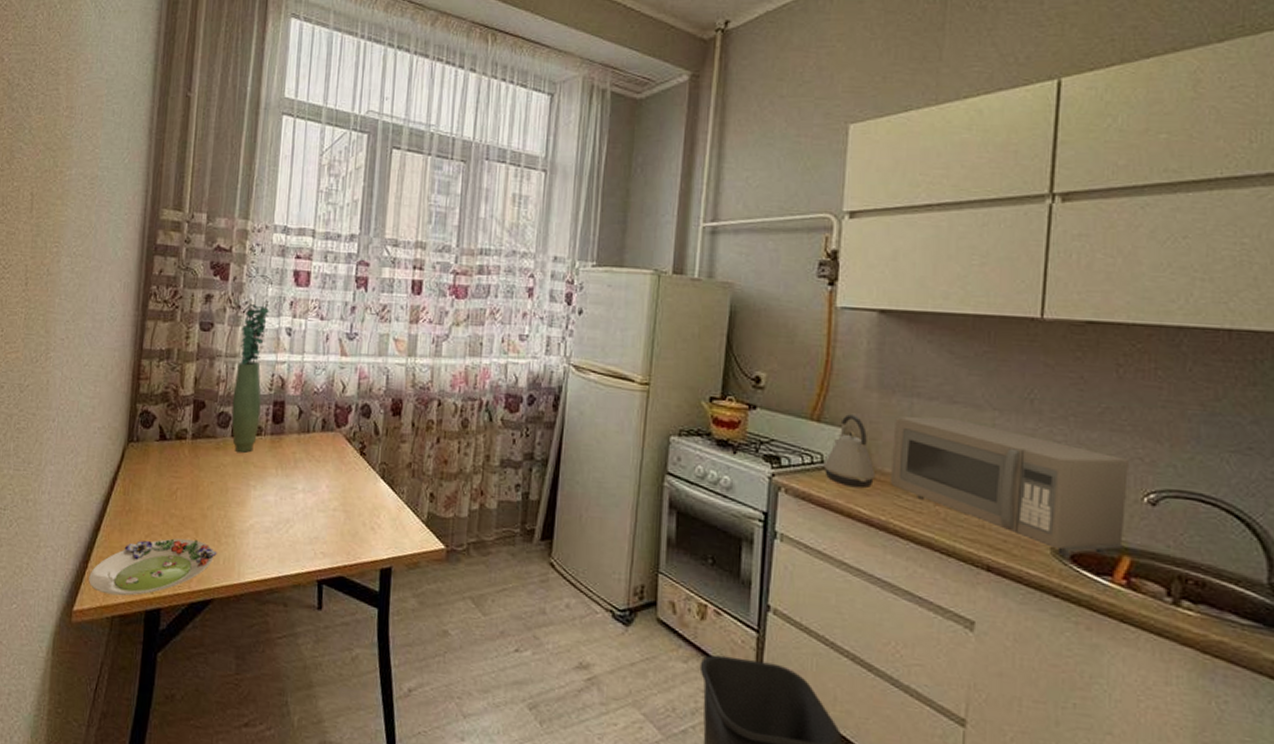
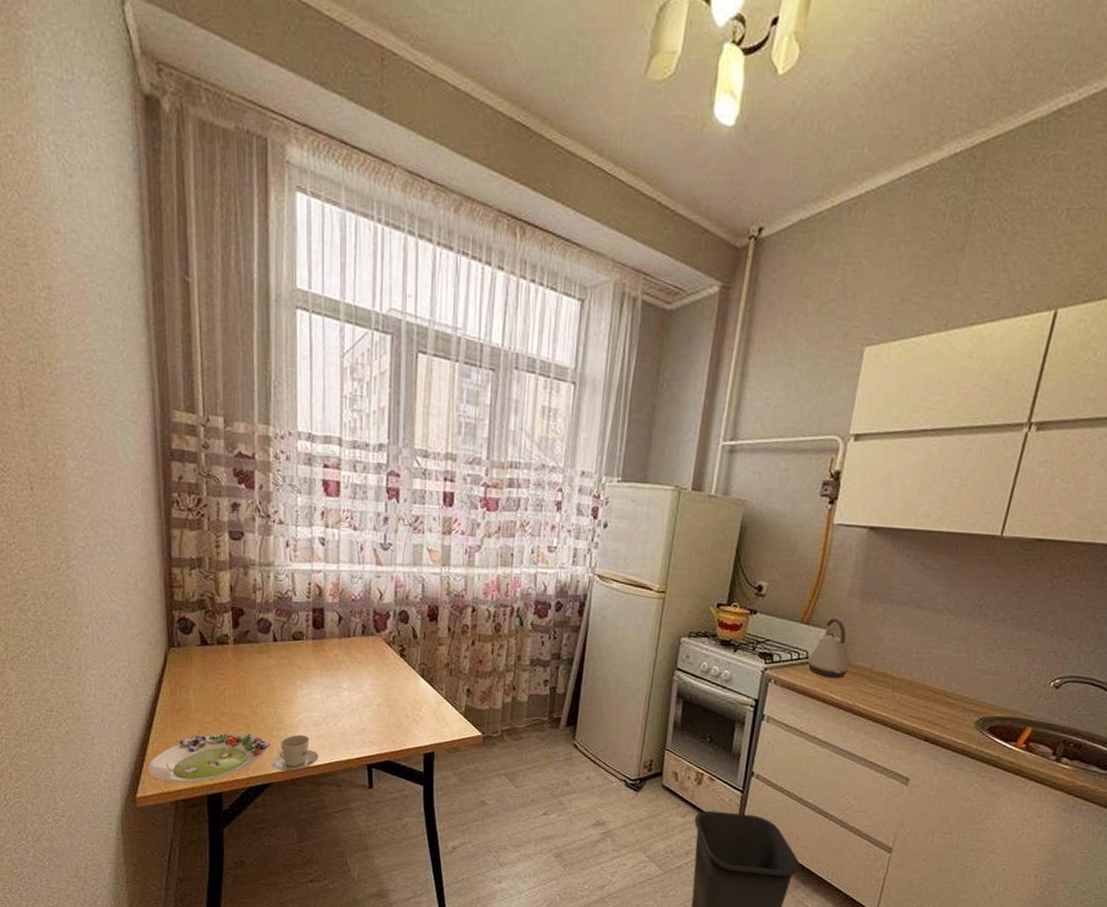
teacup: none [215,542,267,587] -> present [271,734,319,772]
vase: present [231,299,269,453] -> none [271,508,300,656]
microwave: present [889,416,1128,556] -> none [859,619,1046,728]

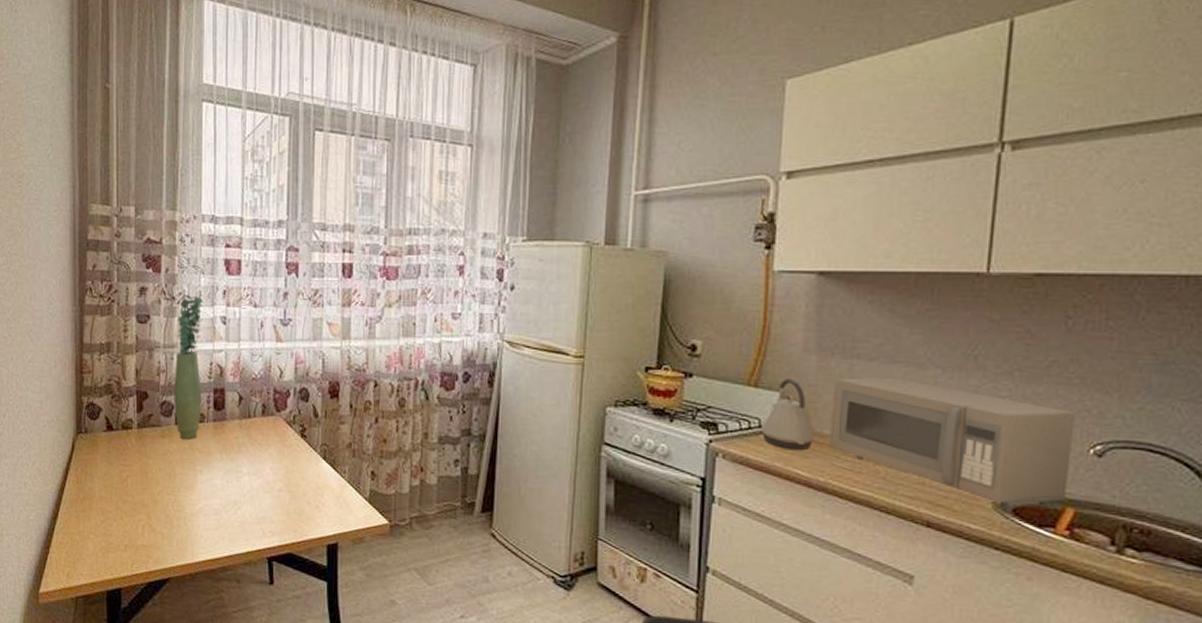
salad plate: present [148,733,270,784] -> none [51,522,170,578]
vase: none [271,508,300,656] -> present [174,290,203,439]
teacup: present [271,734,319,772] -> none [170,524,218,566]
microwave: none [859,619,1046,728] -> present [828,377,1075,509]

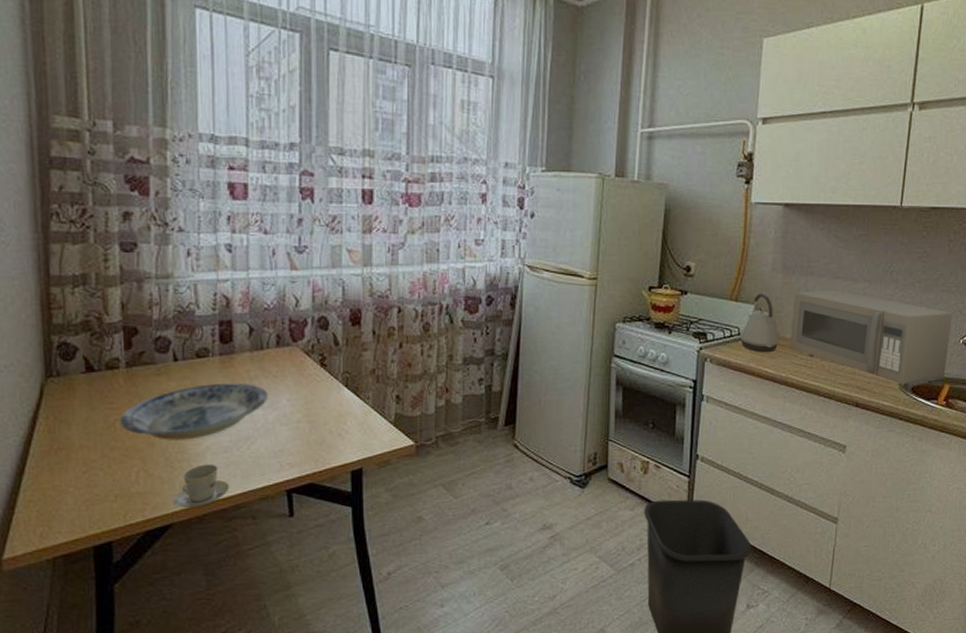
plate: none [132,447,253,500] -> present [120,382,268,440]
teacup: none [170,524,218,566] -> present [172,464,230,509]
vase: present [174,290,203,439] -> none [170,215,205,376]

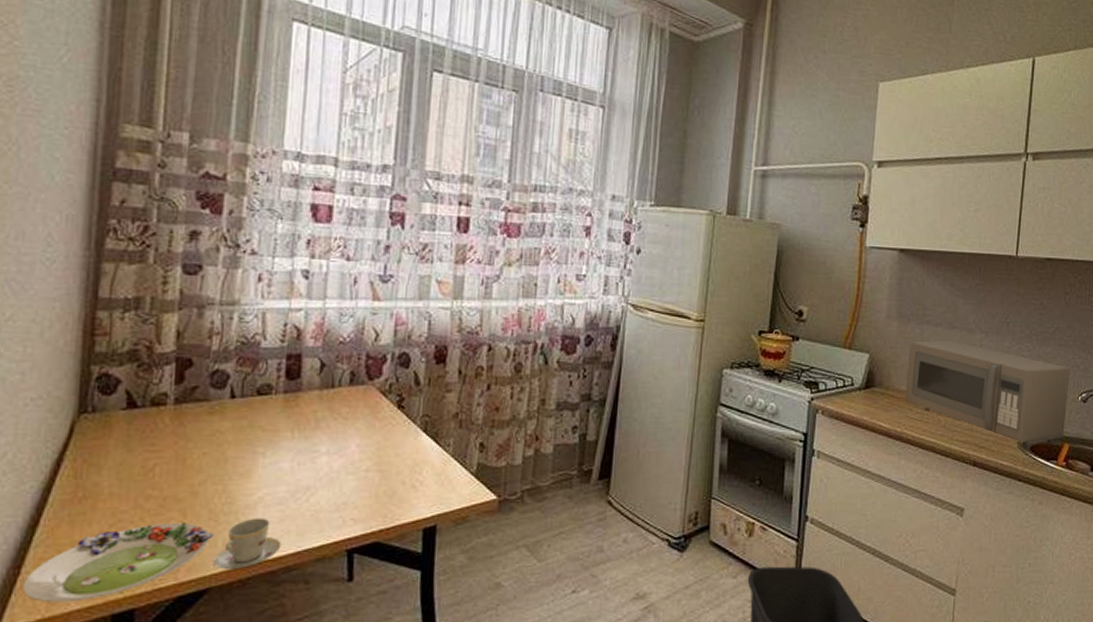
salad plate: none [18,468,171,537] -> present [22,522,214,603]
plate: present [120,382,268,440] -> none [160,424,335,489]
kettle: present [740,293,779,353] -> none [853,341,894,406]

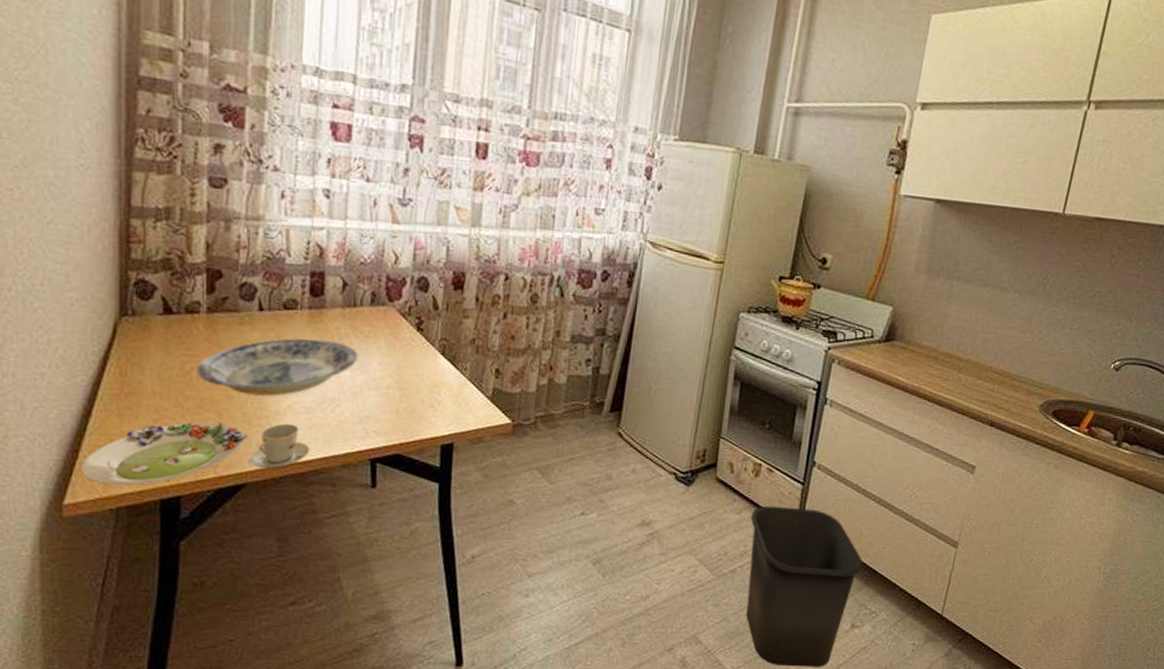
plate: none [160,424,335,489] -> present [197,338,358,396]
microwave: present [904,340,1070,447] -> none [925,296,1106,412]

